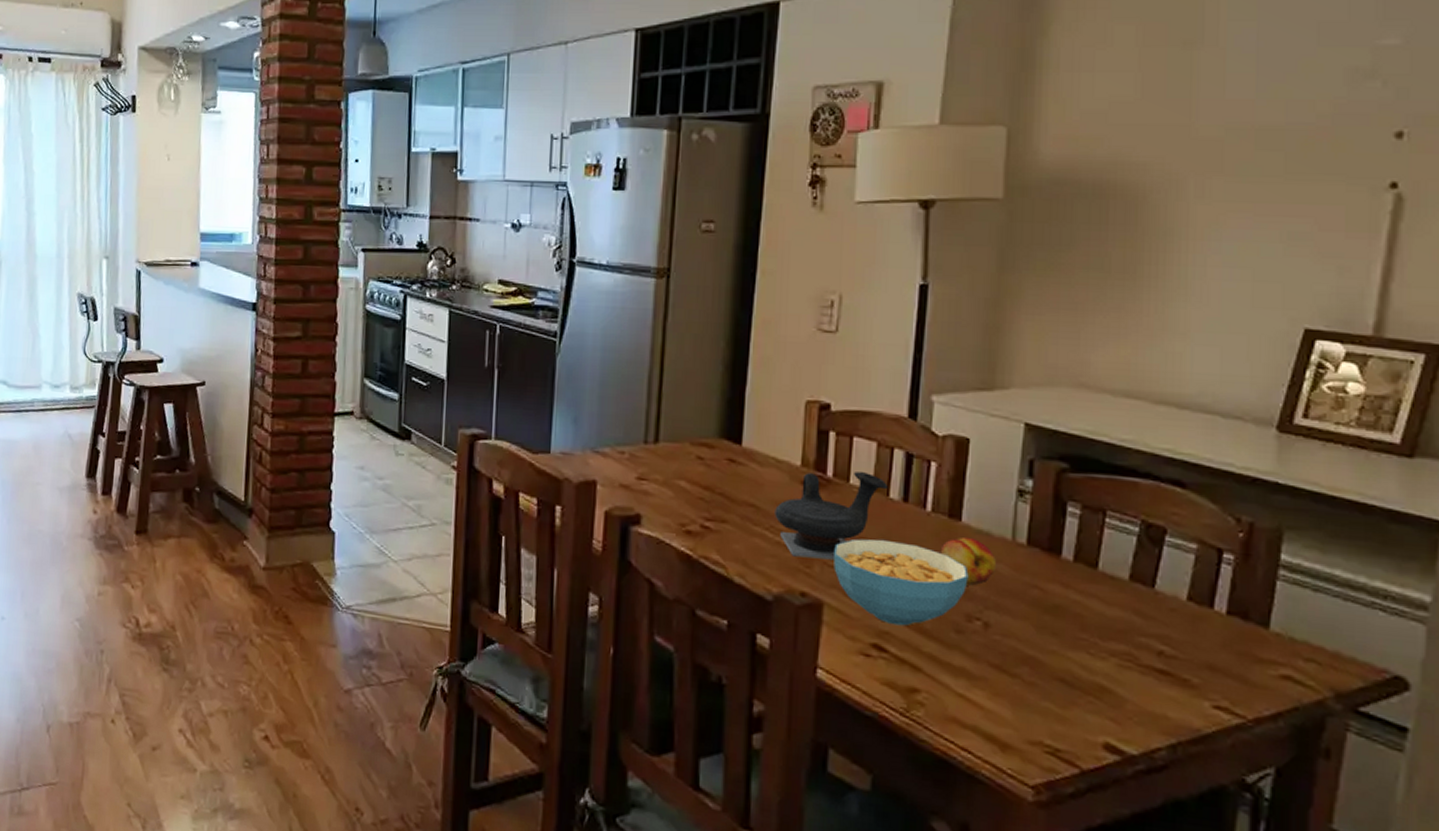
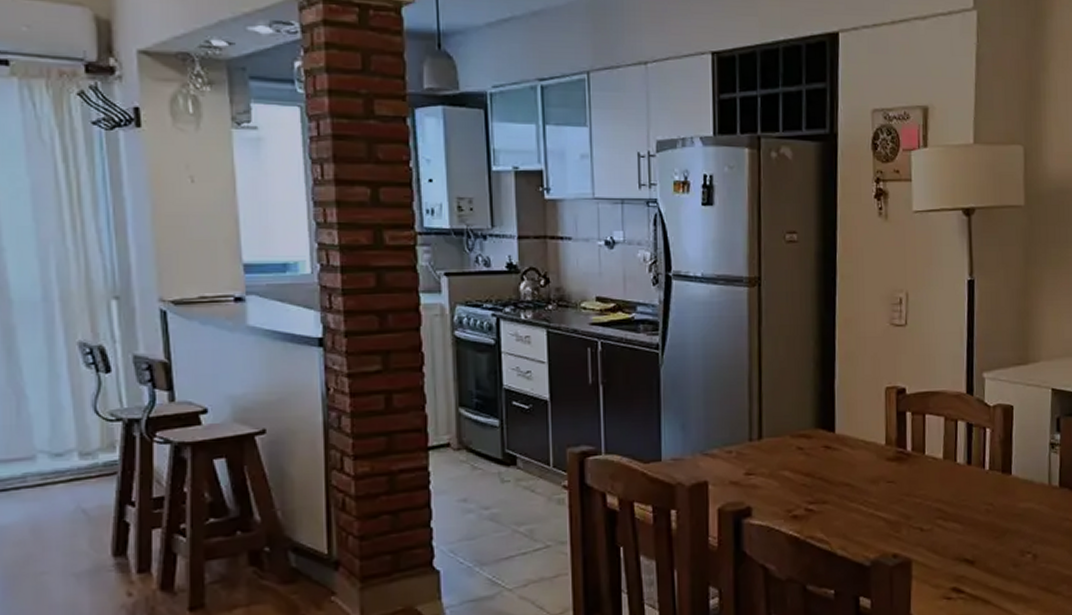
teapot: present [774,471,889,560] -> none [867,443,956,525]
cereal bowl: present [834,539,969,626] -> none [917,498,1020,569]
fruit: present [940,537,997,586] -> none [998,487,1040,527]

